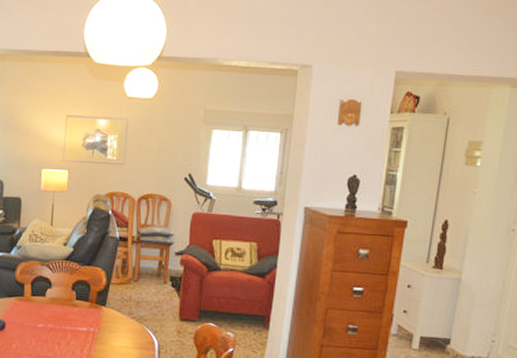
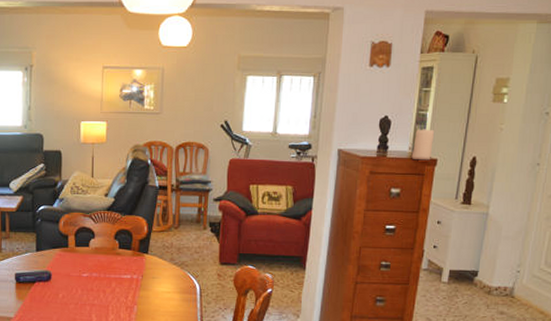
candle: none [380,189,404,222] -> present [411,129,434,161]

